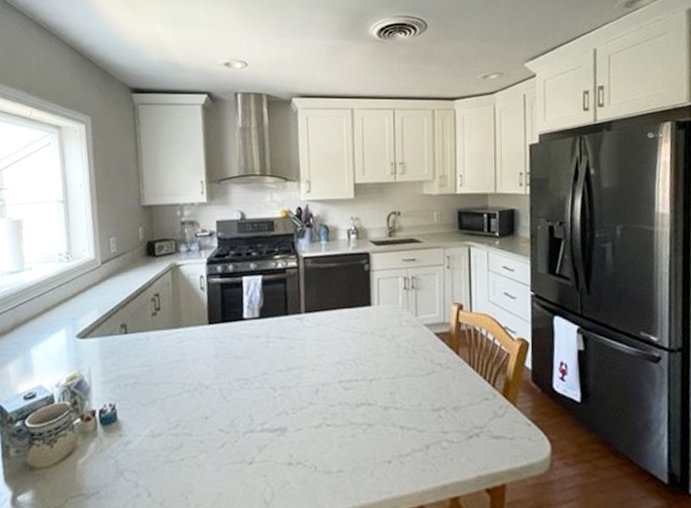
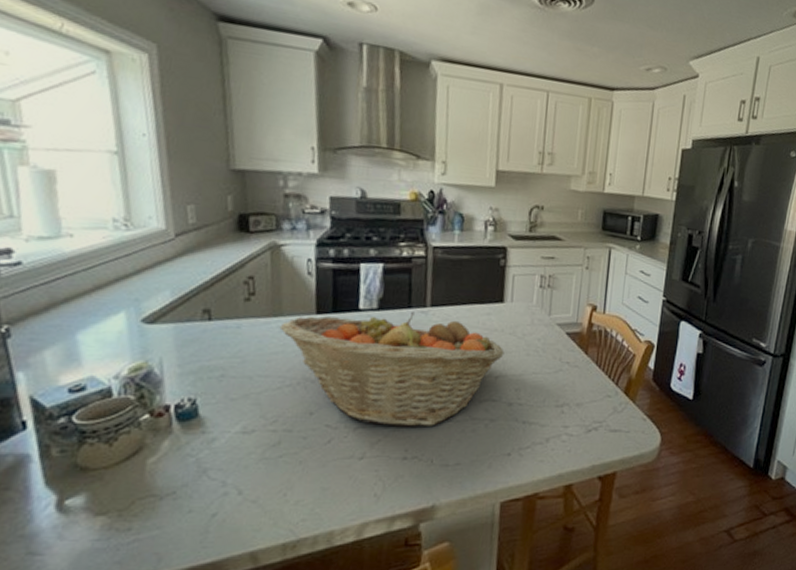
fruit basket: none [179,318,376,432] -> present [279,311,505,427]

